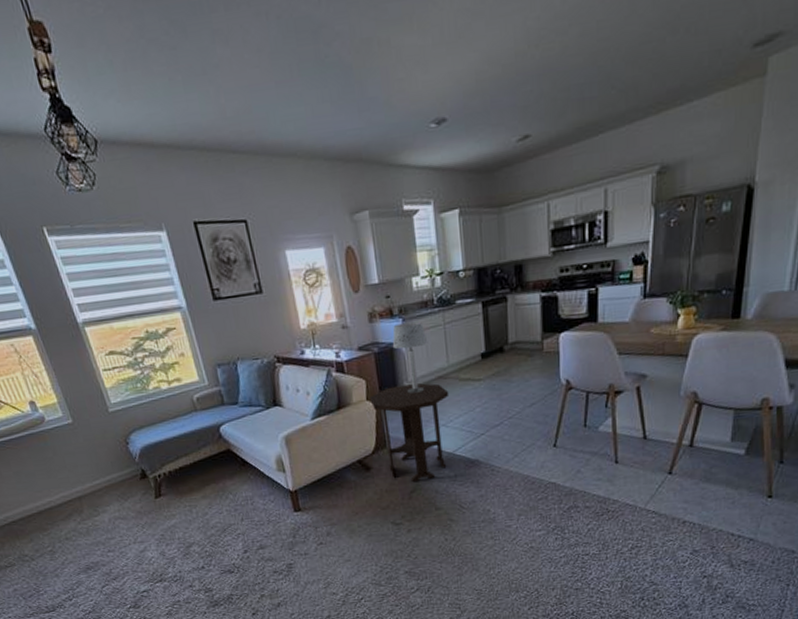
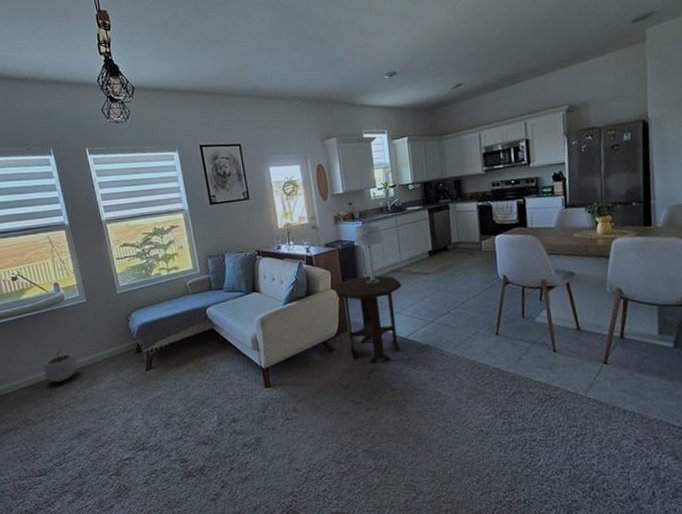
plant pot: none [32,477,73,515] -> present [44,349,77,383]

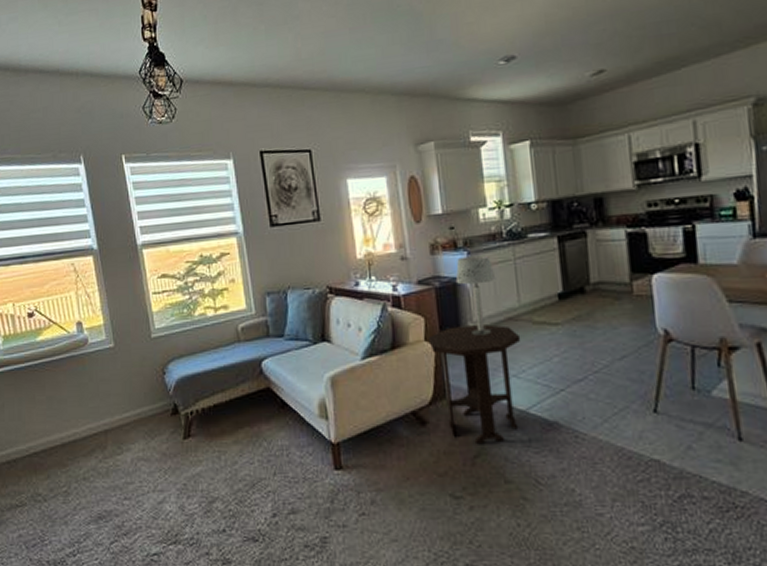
plant pot: present [44,349,77,383] -> none [60,406,99,449]

